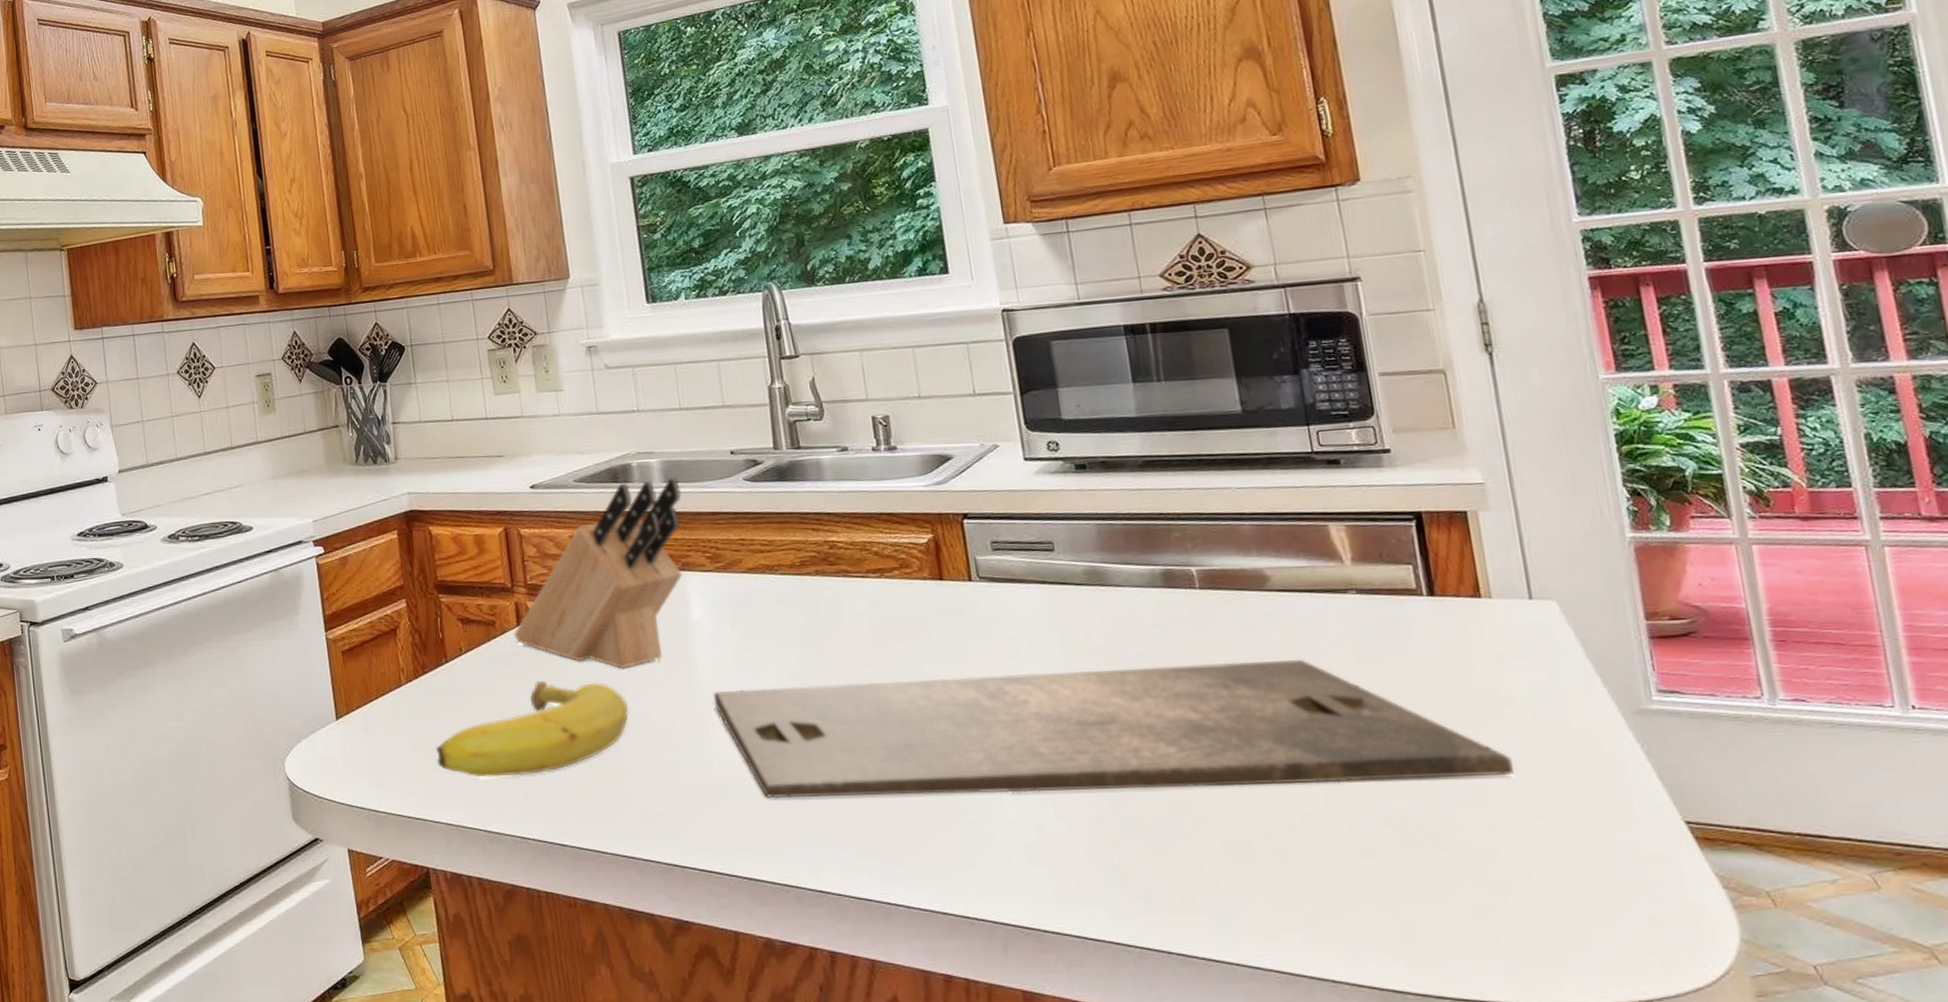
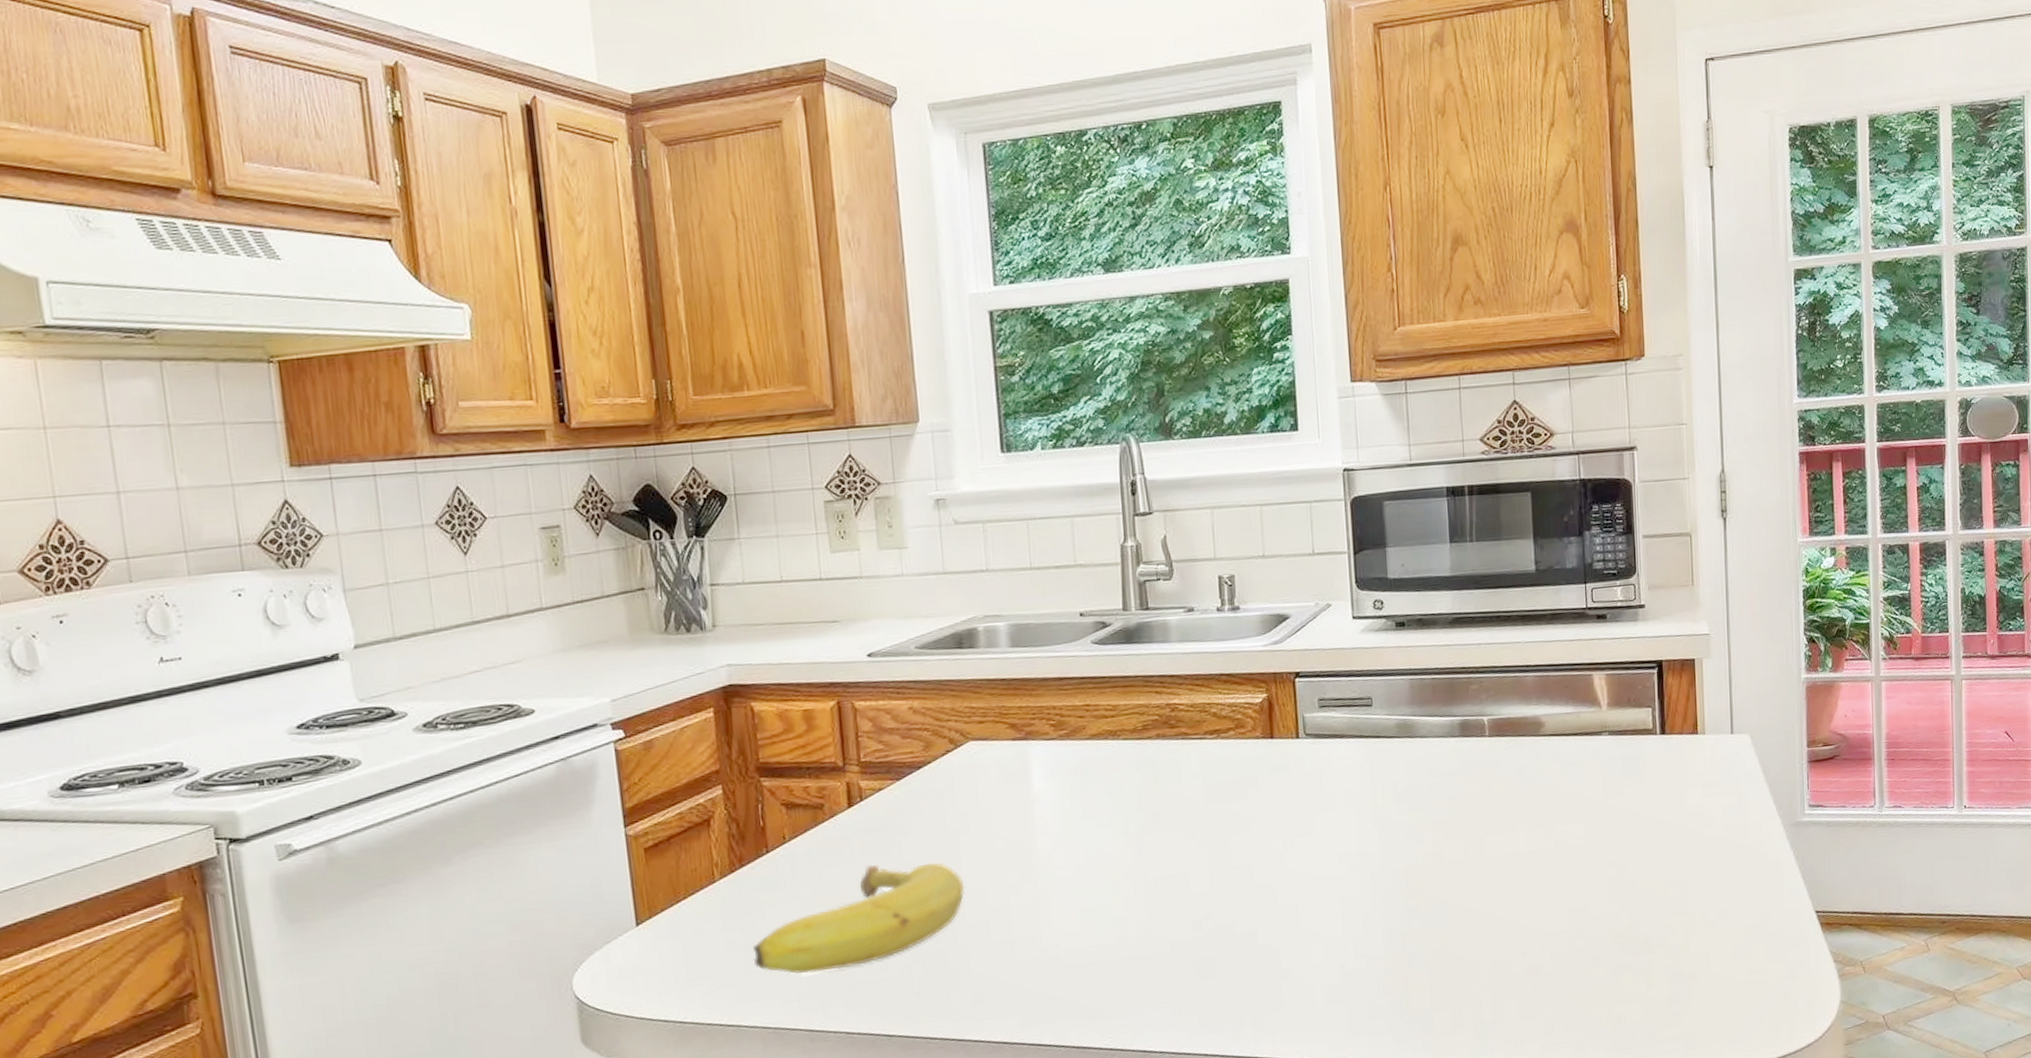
knife block: present [514,477,683,669] -> none [844,641,1028,847]
cutting board: present [713,660,1514,799] -> none [1050,796,1706,966]

